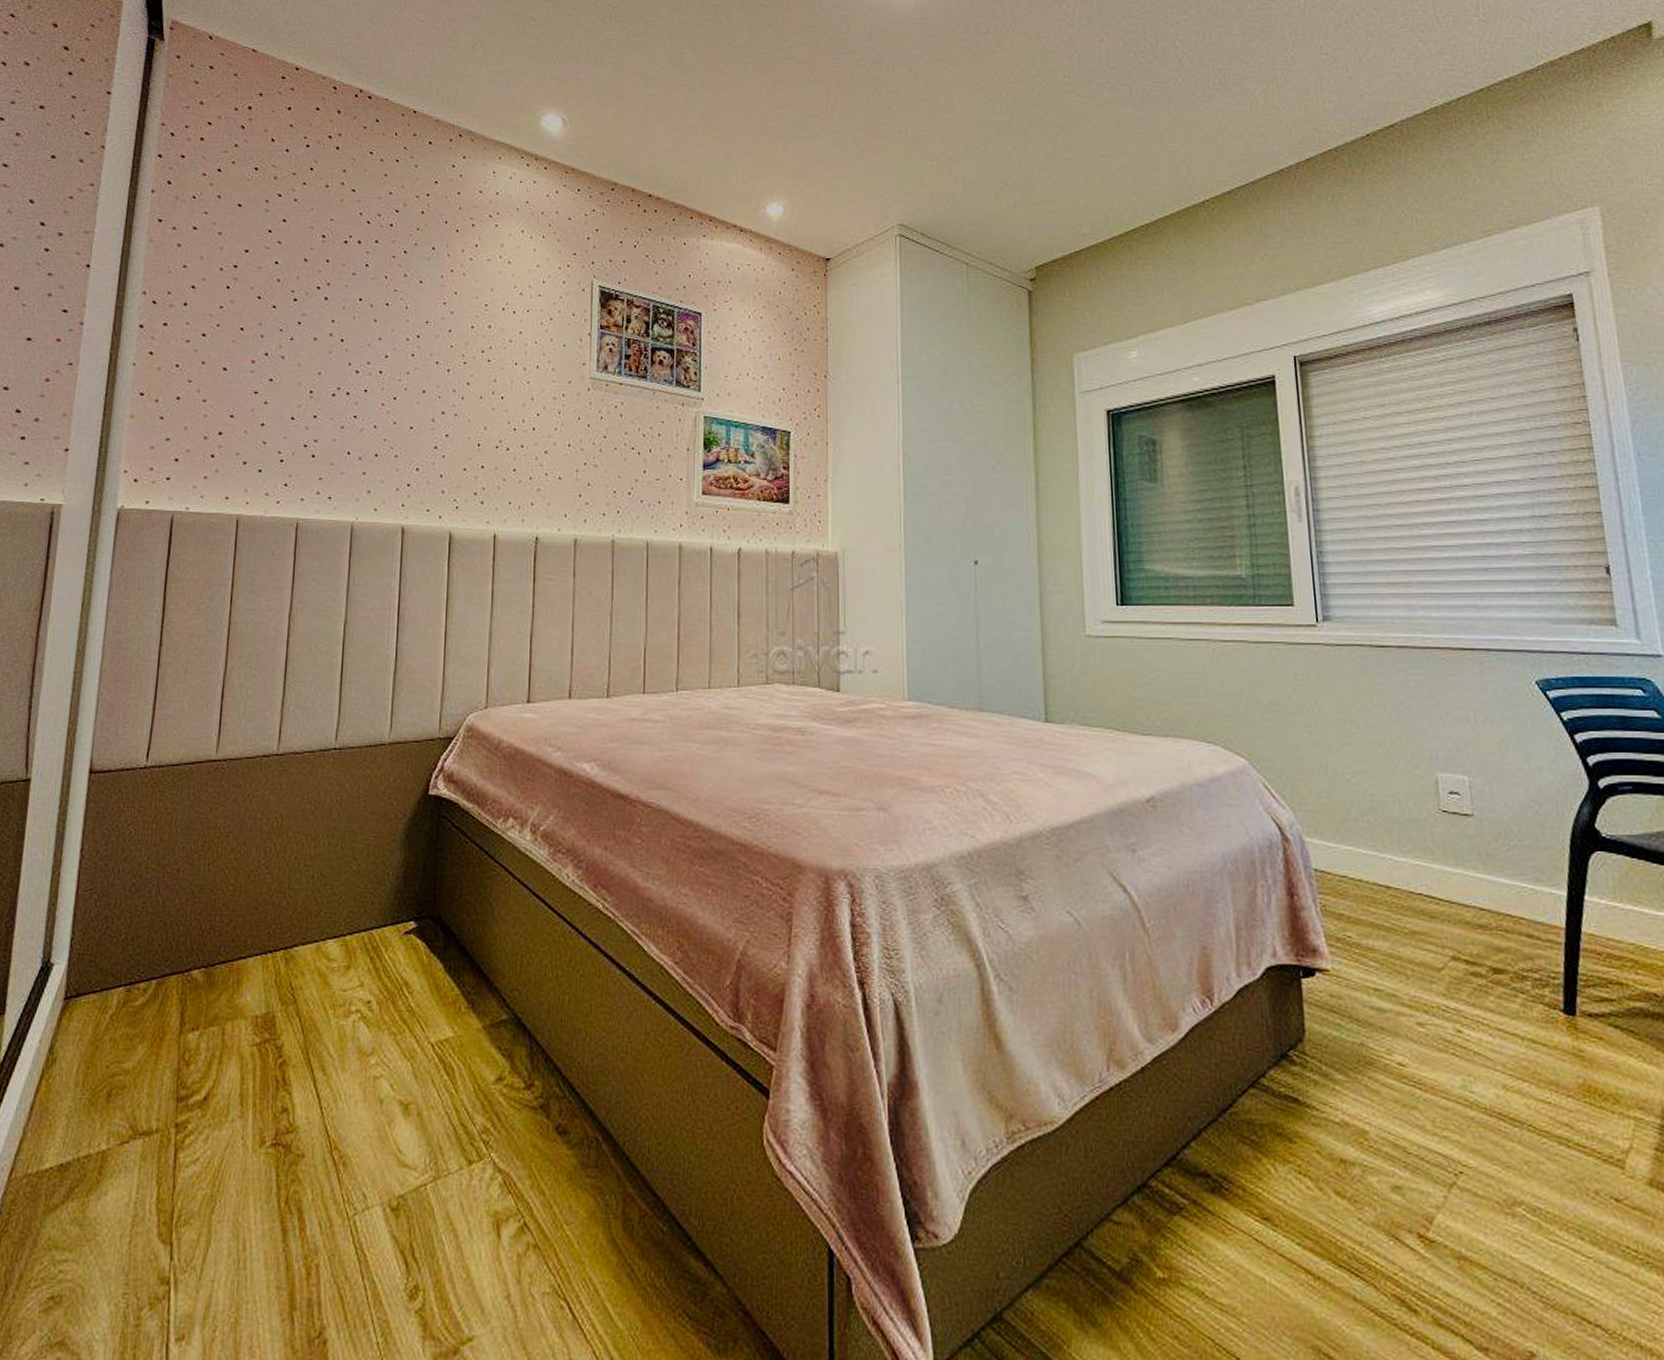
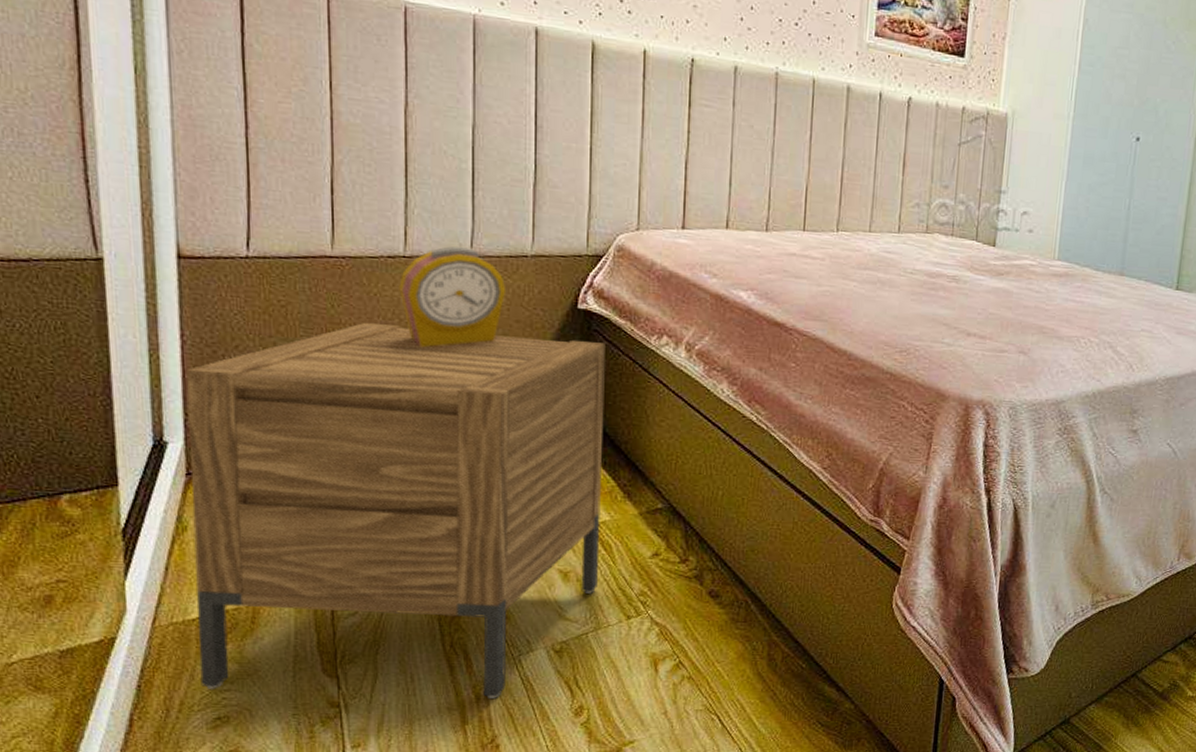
nightstand: none [41,826,454,1275] -> present [186,323,605,700]
alarm clock: none [269,741,365,848] -> present [399,246,507,348]

